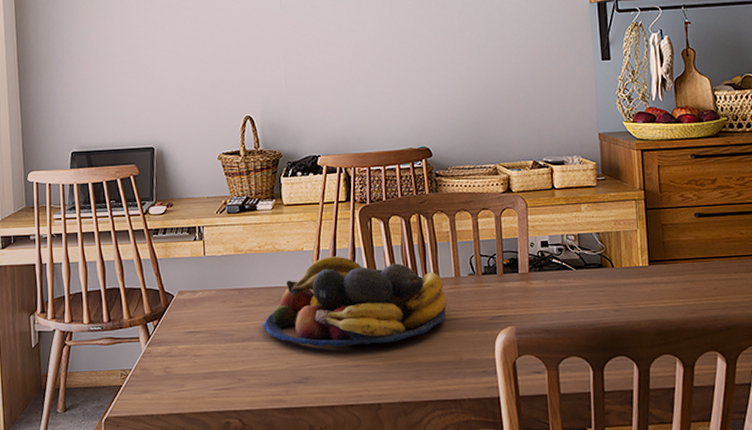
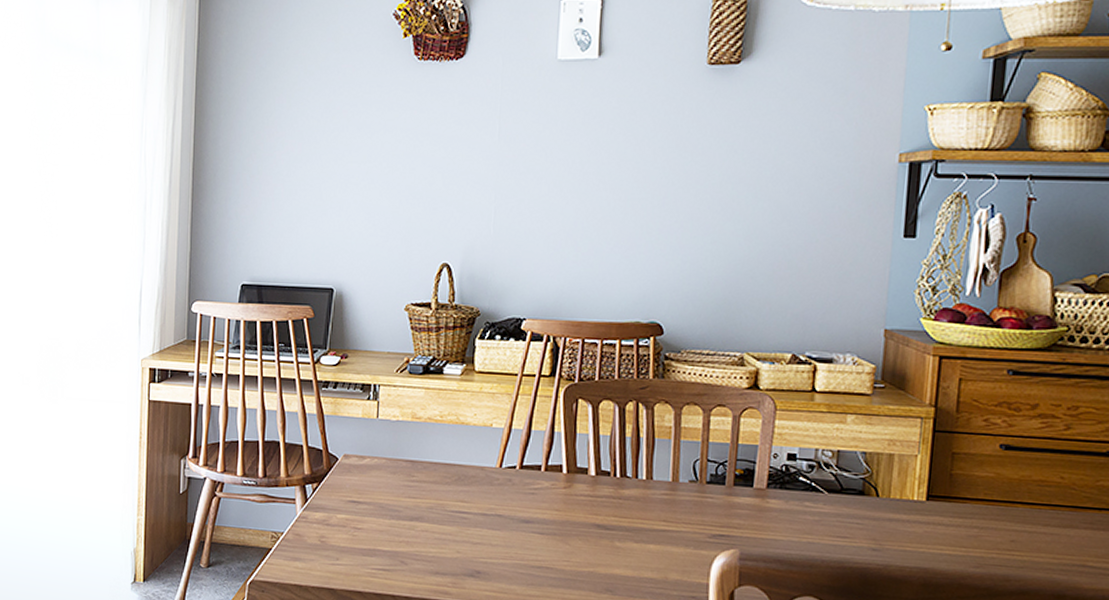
fruit bowl: present [263,256,448,347] -> none [435,438,660,547]

